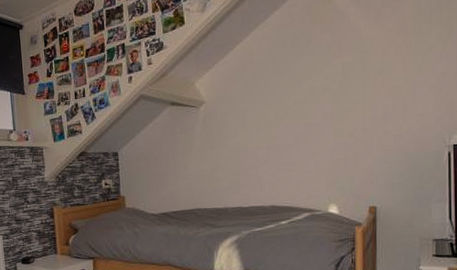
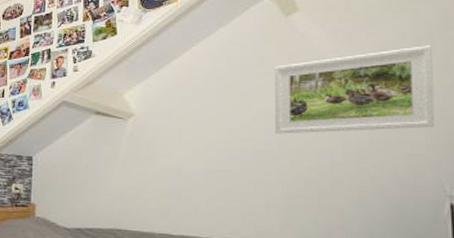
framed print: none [320,16,440,108] -> present [274,45,436,134]

